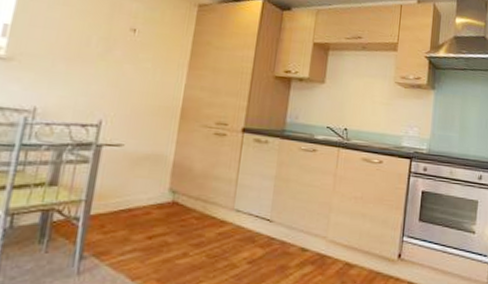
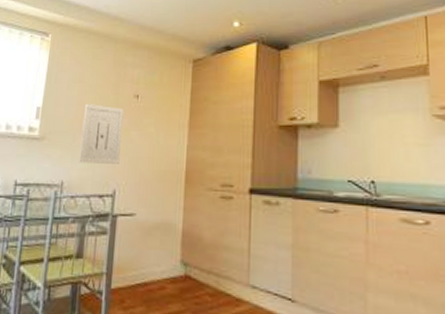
wall art: none [58,29,117,95] -> present [79,104,124,164]

